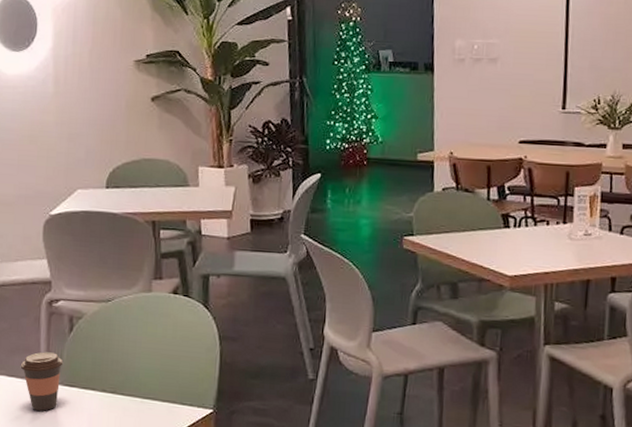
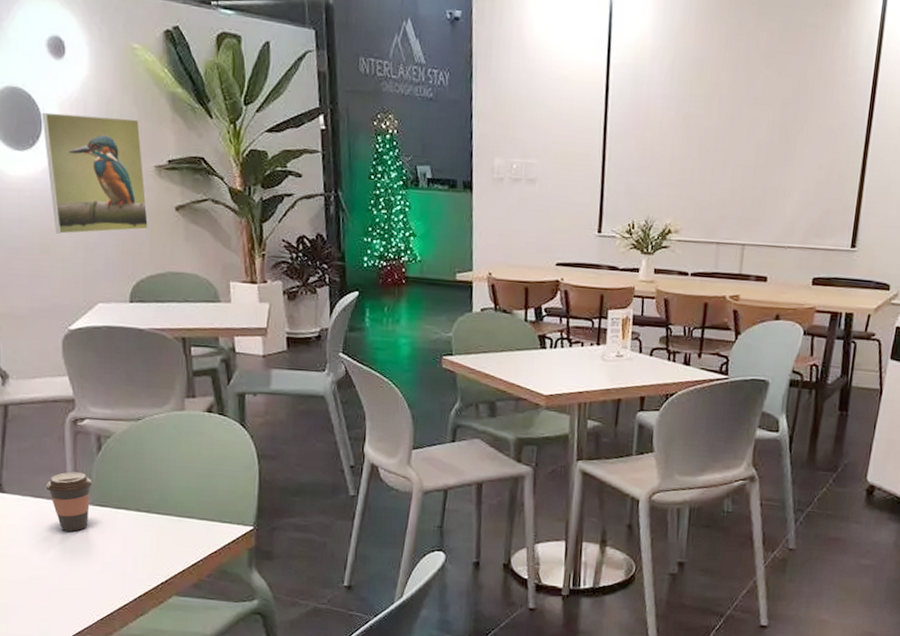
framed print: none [37,16,126,126] -> present [41,112,148,234]

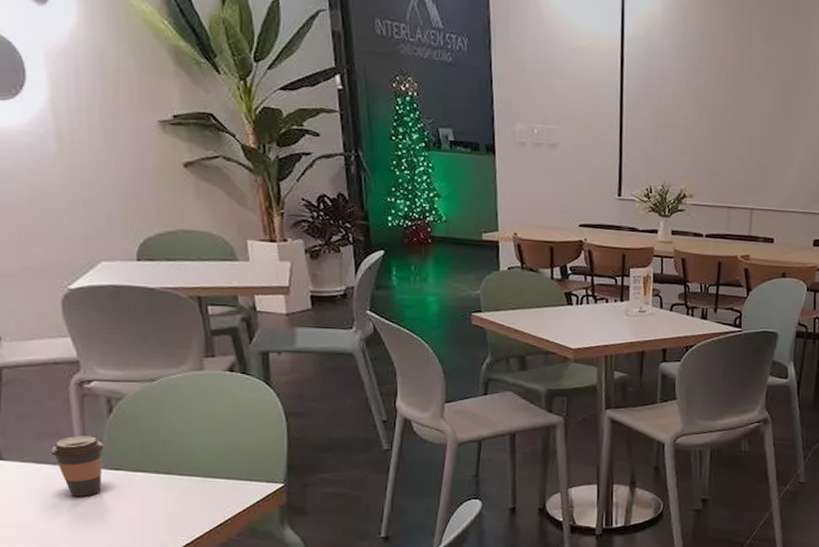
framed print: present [41,112,148,234] -> none [24,60,154,190]

